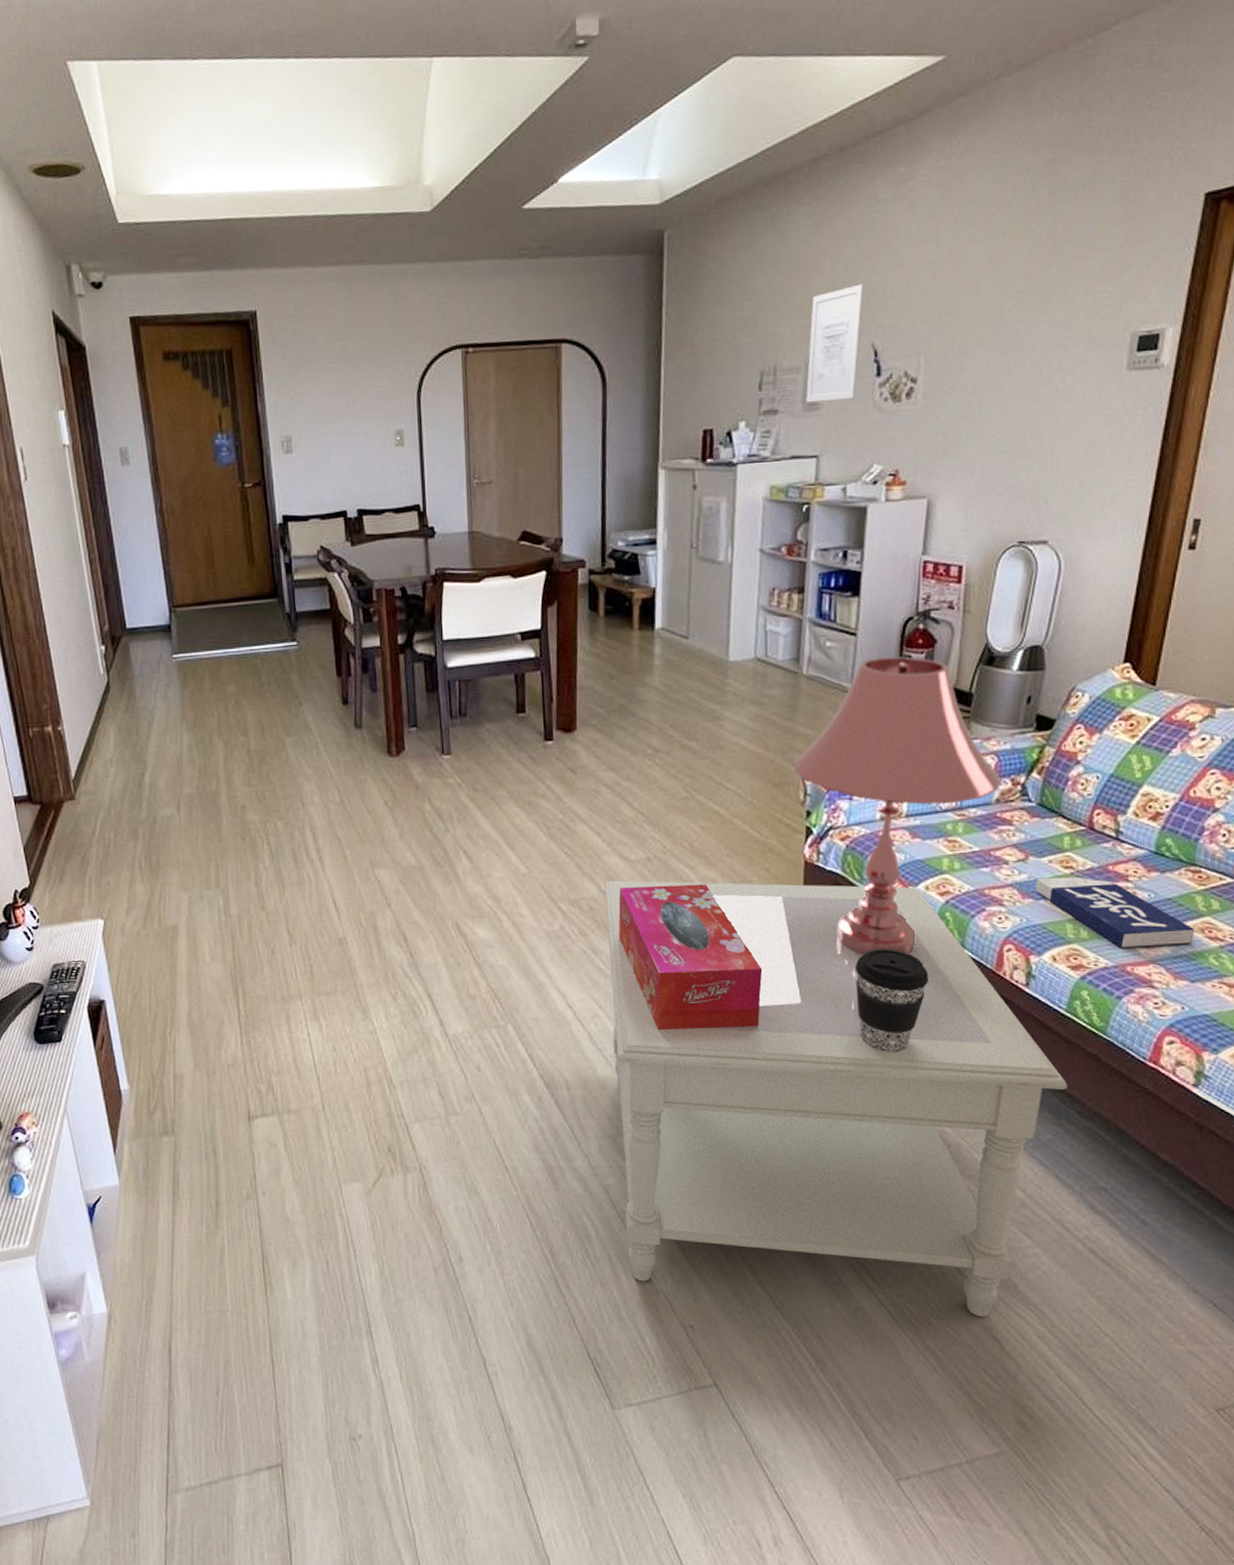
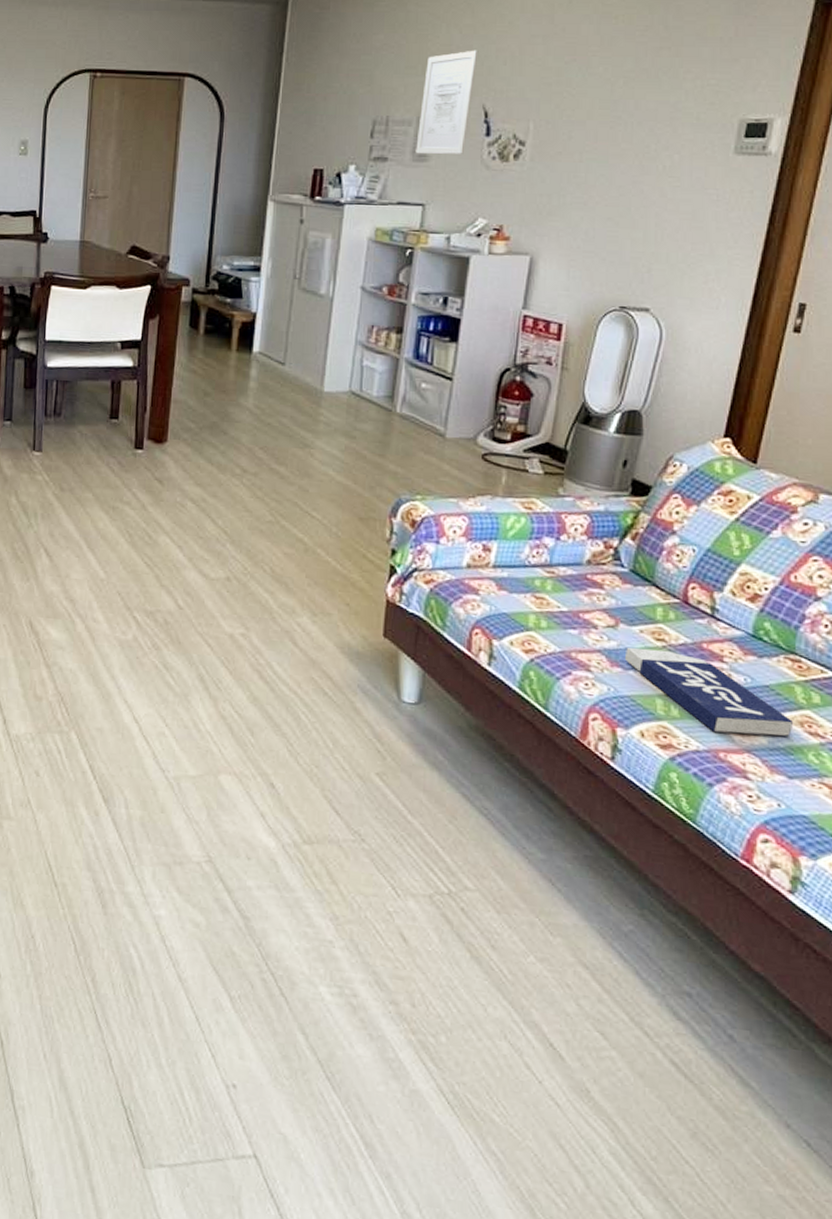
side table: present [604,880,1068,1318] -> none [172,596,653,1122]
tissue box: present [618,884,763,1030] -> none [191,604,337,767]
table lamp: present [793,656,1003,955] -> none [380,404,595,711]
coffee cup: present [854,948,929,1053] -> none [431,700,509,814]

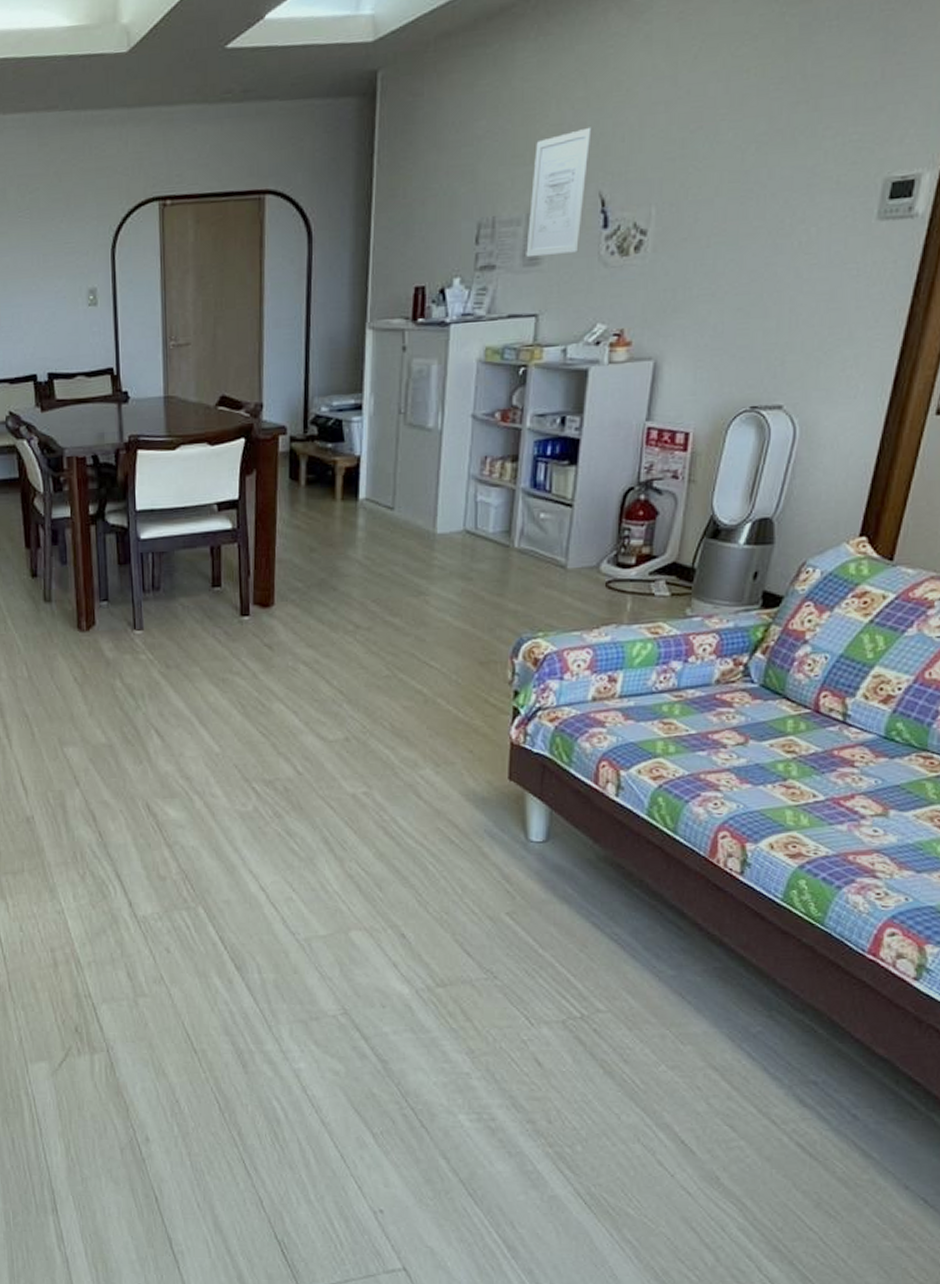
book: present [624,648,793,737] -> none [754,761,923,836]

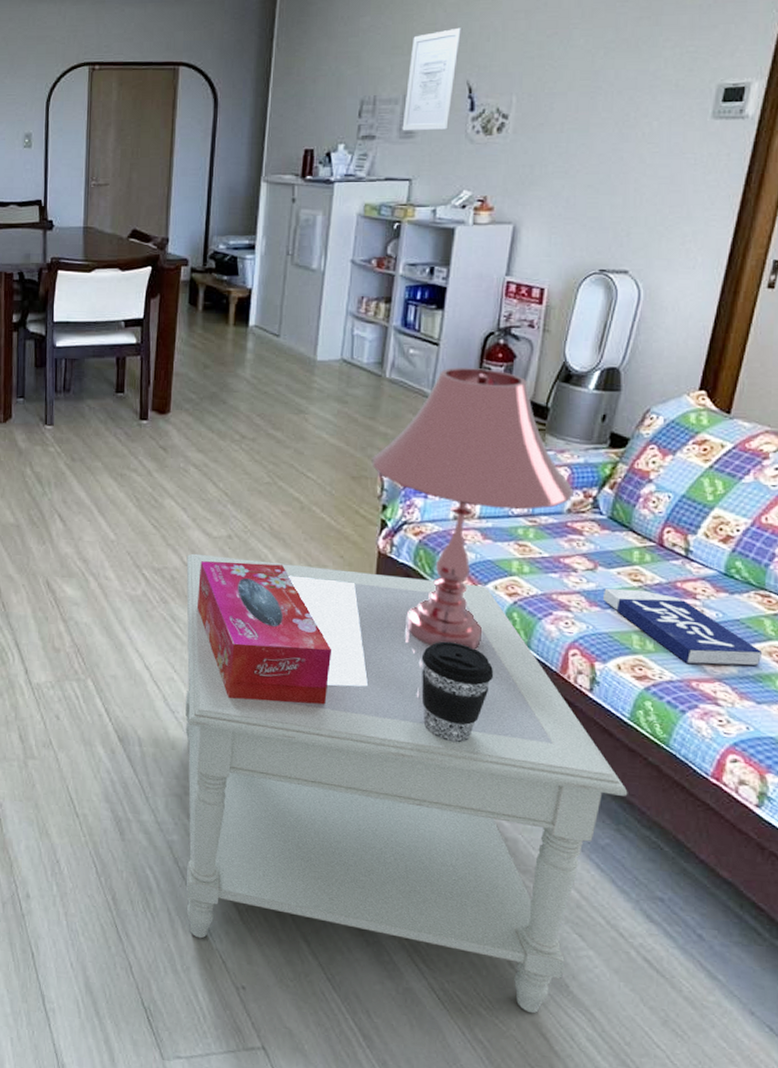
side table: none [300,760,781,1209] -> present [185,553,628,1014]
tissue box: none [314,766,464,914] -> present [196,561,332,705]
table lamp: none [501,528,724,840] -> present [371,367,575,650]
coffee cup: none [560,834,638,941] -> present [421,641,494,743]
book: none [754,761,923,836] -> present [602,588,762,666]

